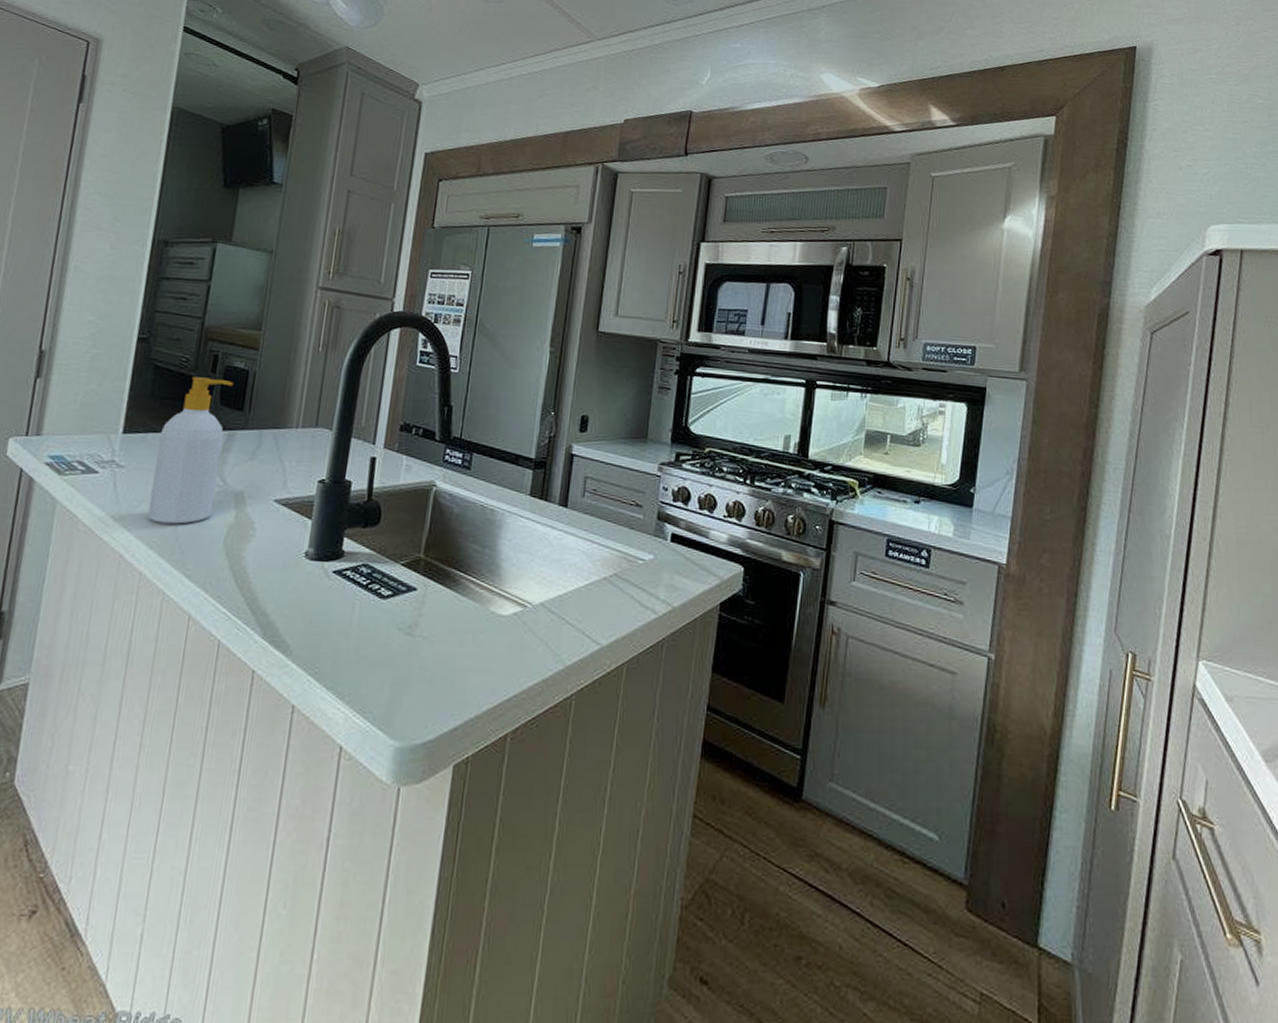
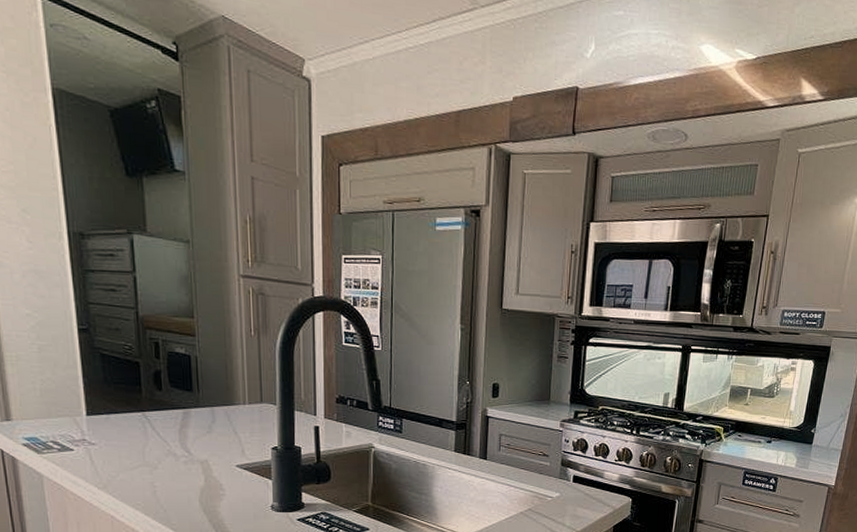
soap bottle: present [147,377,233,524] -> none [121,363,184,489]

